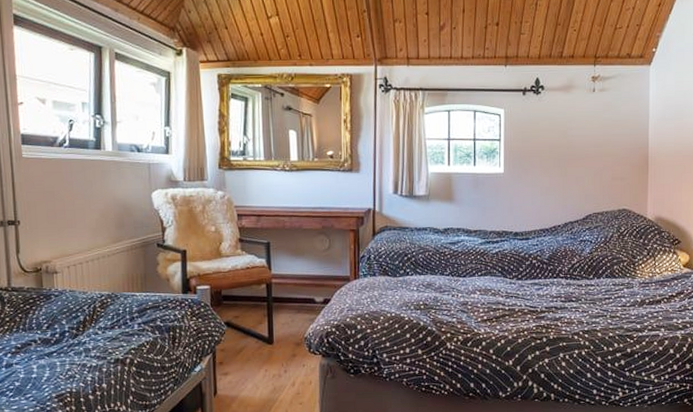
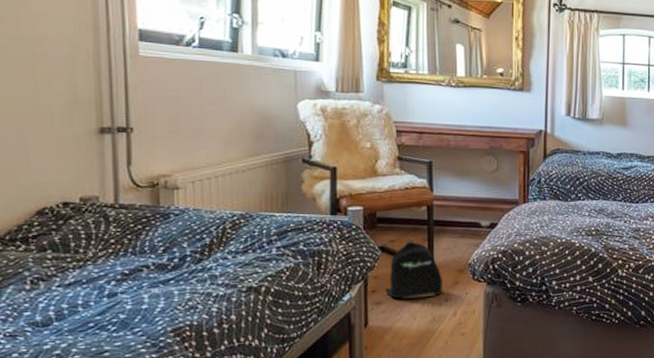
backpack: none [230,315,282,370] -> present [384,240,443,299]

